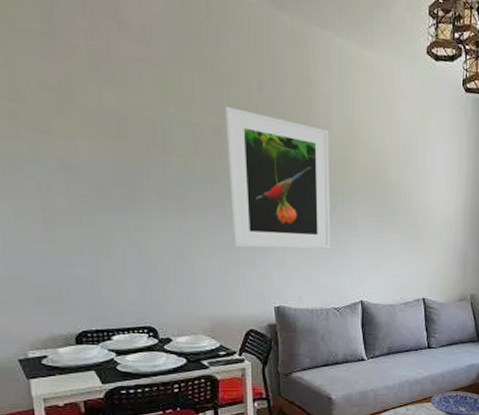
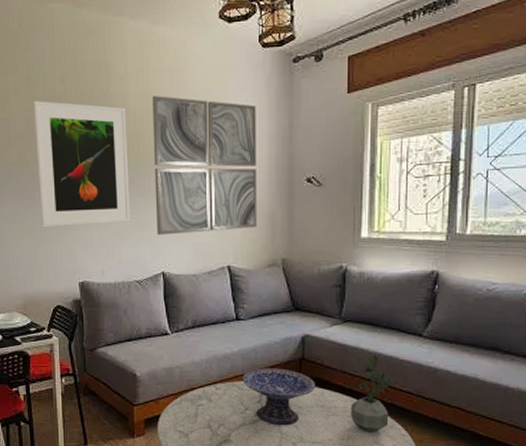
wall art: none [356,123,456,265] -> present [152,96,257,235]

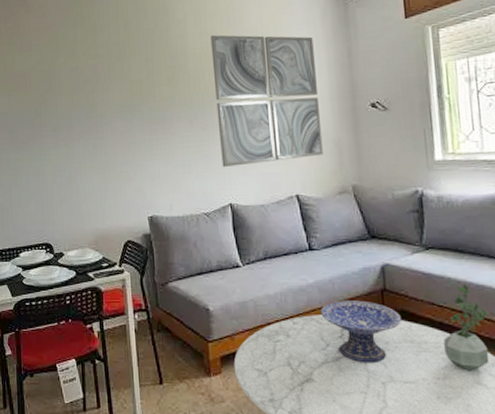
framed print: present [33,101,131,228] -> none [99,47,196,165]

